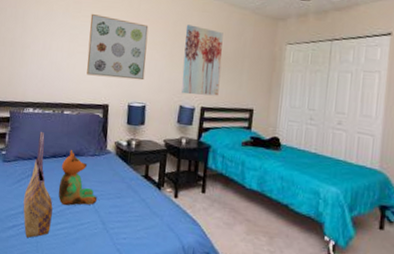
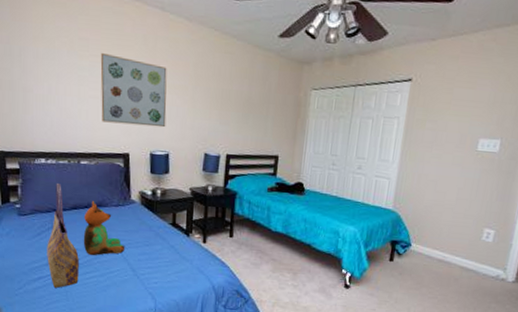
wall art: present [181,24,223,96] -> none [205,67,248,143]

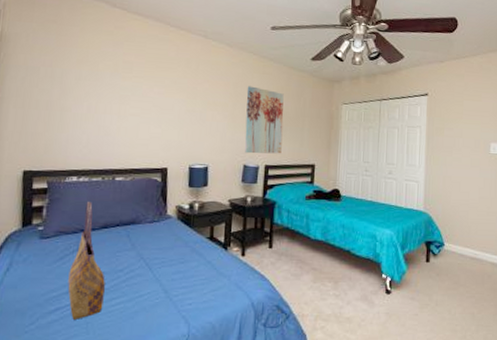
stuffed bear: present [83,201,125,255] -> none [111,218,158,278]
wall art: present [100,52,167,128] -> none [141,74,208,142]
wall art: none [205,67,248,143] -> present [244,86,284,154]

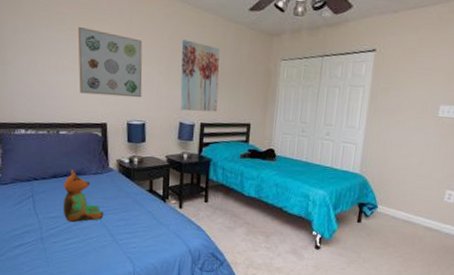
tote bag: present [68,202,105,319] -> none [27,153,59,254]
stuffed bear: none [111,218,158,278] -> present [63,169,104,222]
wall art: none [141,74,208,142] -> present [78,26,143,98]

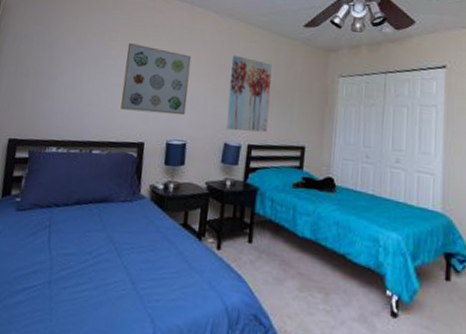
stuffed bear: present [63,169,104,222] -> none [80,195,127,262]

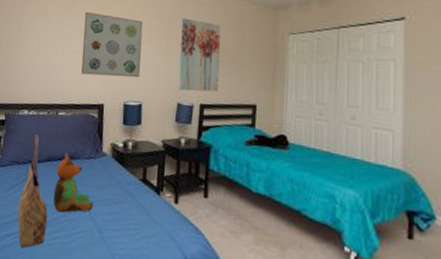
tote bag: none [36,175,73,303] -> present [17,134,48,248]
stuffed bear: none [80,195,127,262] -> present [53,153,94,213]

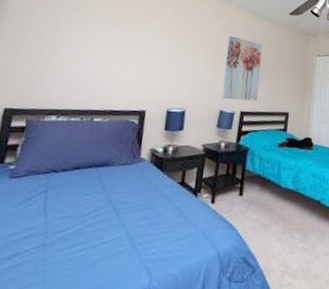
tote bag: present [17,134,48,248] -> none [29,142,70,267]
stuffed bear: present [53,153,94,213] -> none [78,160,126,222]
wall art: present [81,11,143,78] -> none [123,21,192,87]

